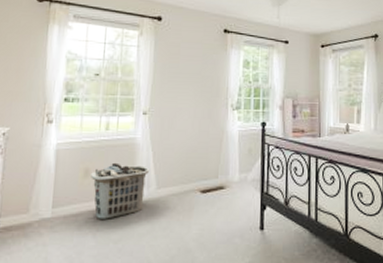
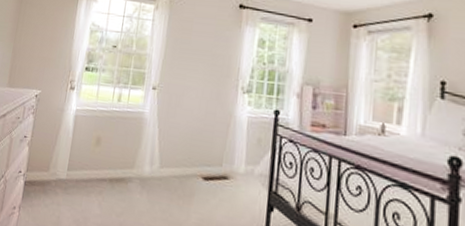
clothes hamper: present [91,162,149,219] -> none [101,134,154,191]

